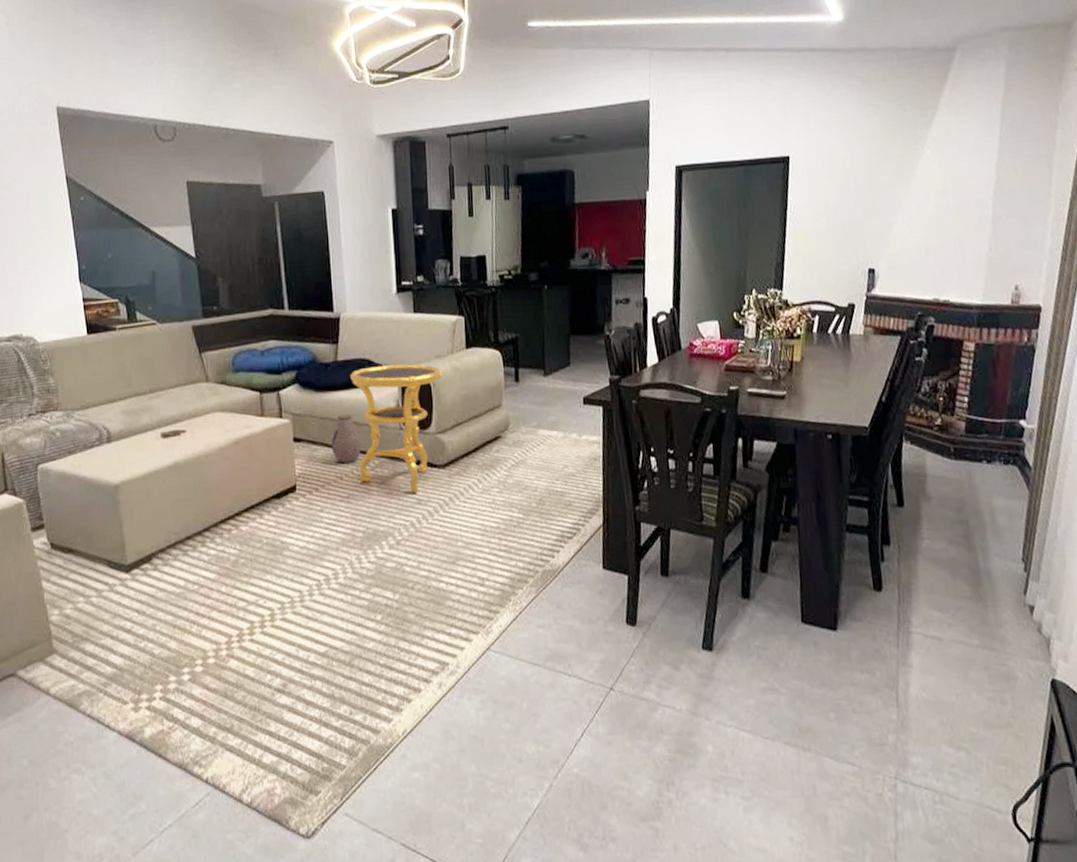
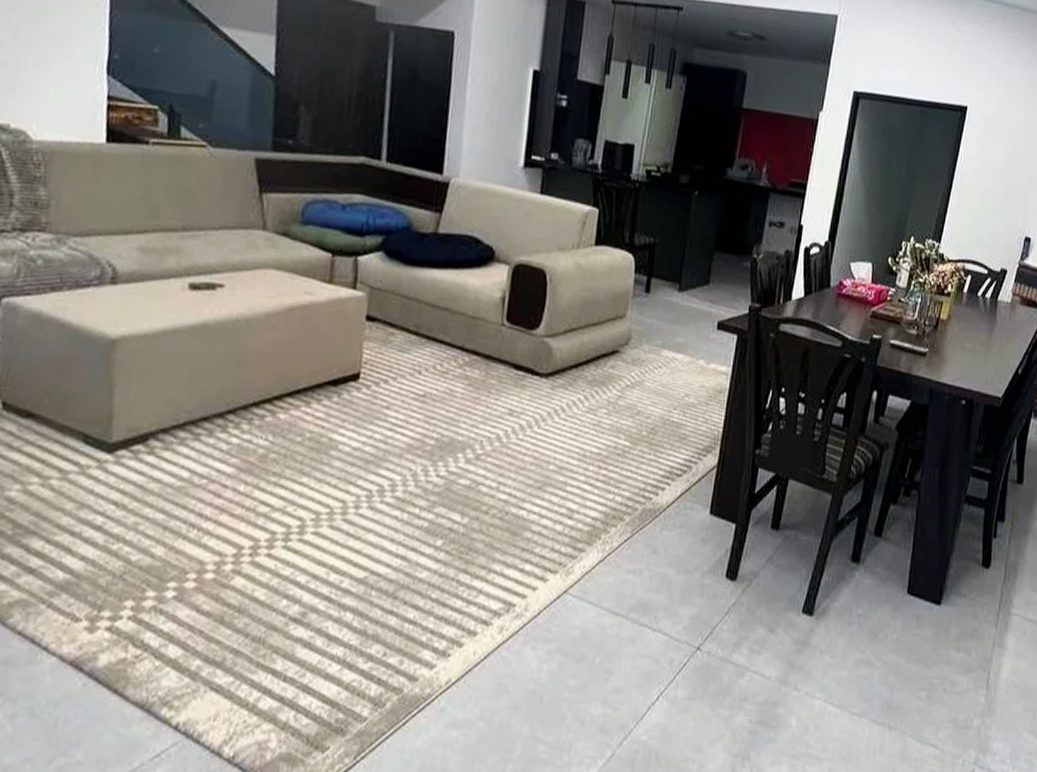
vase: present [331,413,362,464] -> none [413,295,452,356]
side table: present [350,364,443,493] -> none [443,246,563,402]

